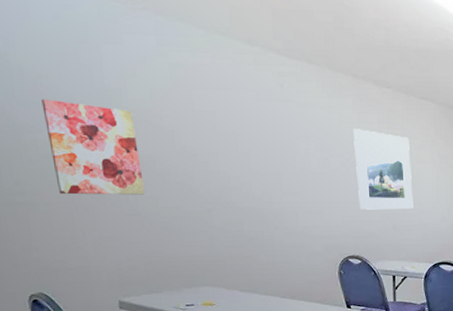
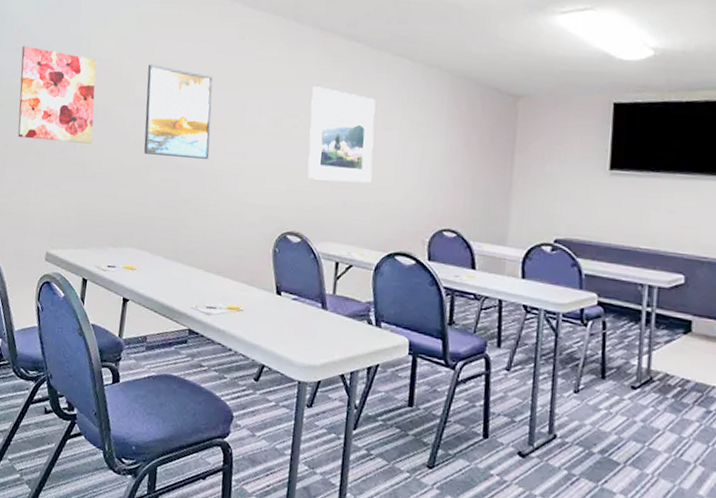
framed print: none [190,114,267,200] -> present [144,64,213,159]

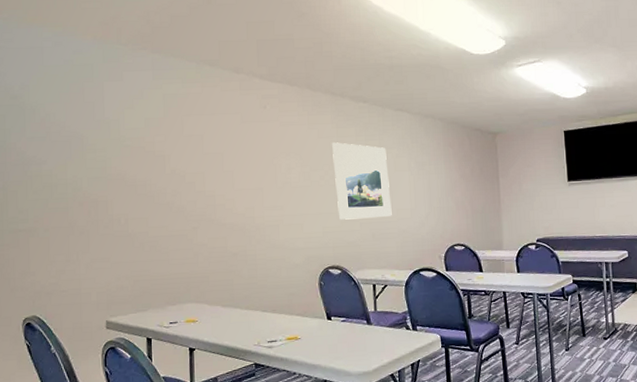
wall art: present [17,46,97,144] -> none [48,133,136,220]
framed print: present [144,64,213,159] -> none [180,138,250,219]

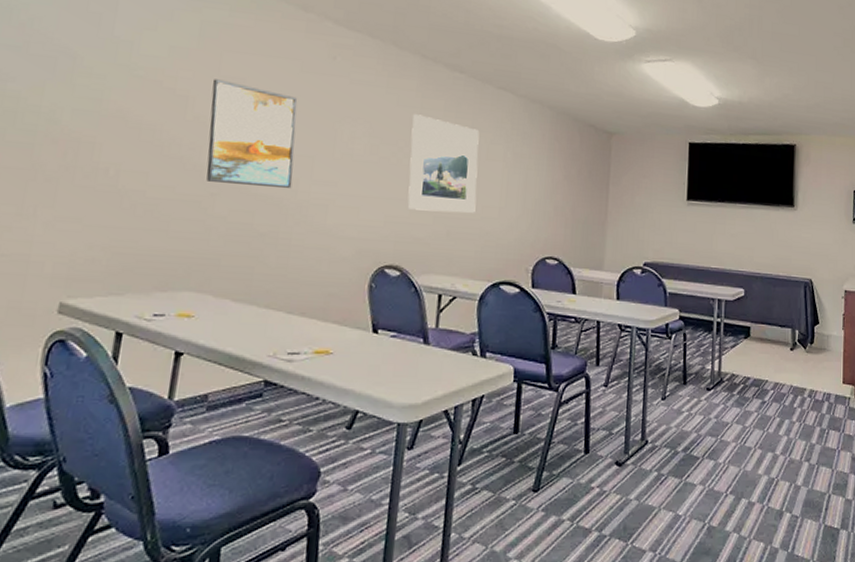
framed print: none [180,138,250,219] -> present [206,79,298,188]

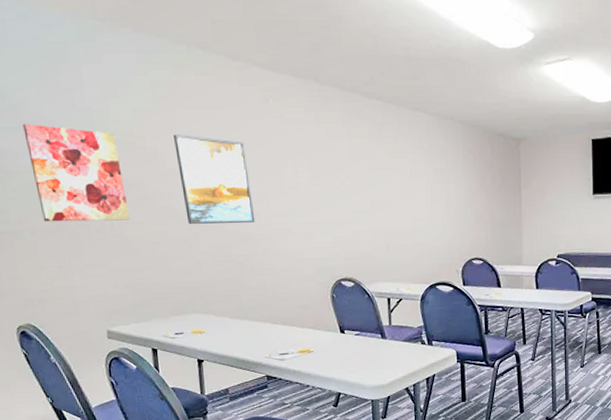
wall art: none [15,43,141,169] -> present [23,124,130,222]
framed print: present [407,114,480,213] -> none [343,144,408,230]

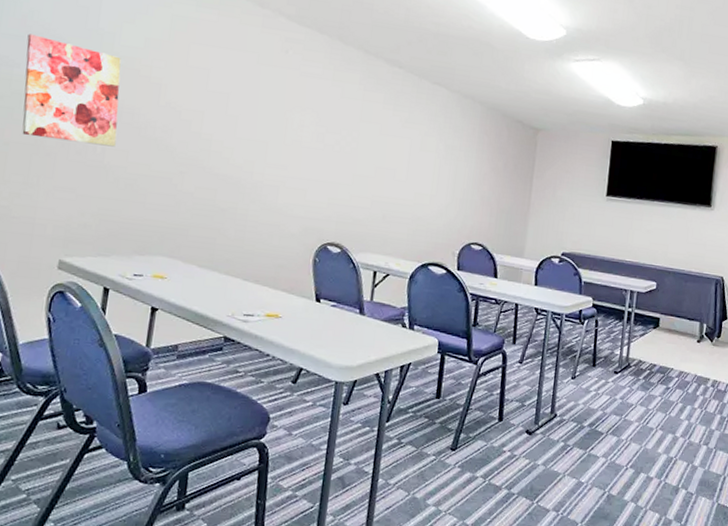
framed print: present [174,134,255,224] -> none [176,69,254,170]

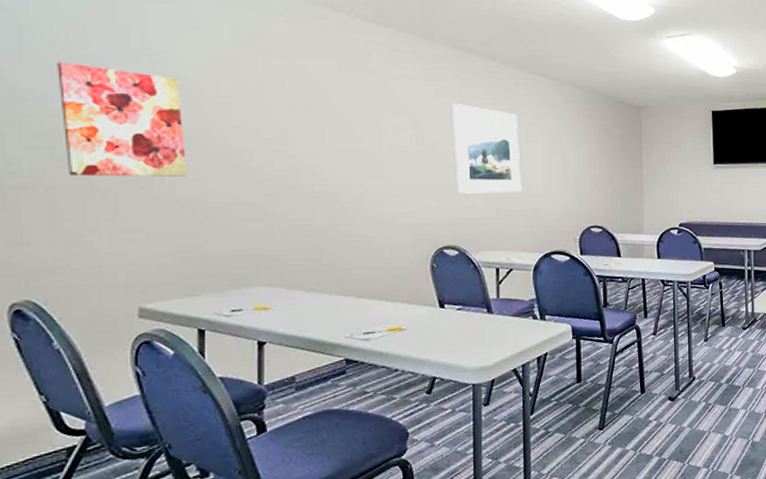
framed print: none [349,106,415,199] -> present [453,103,521,193]

